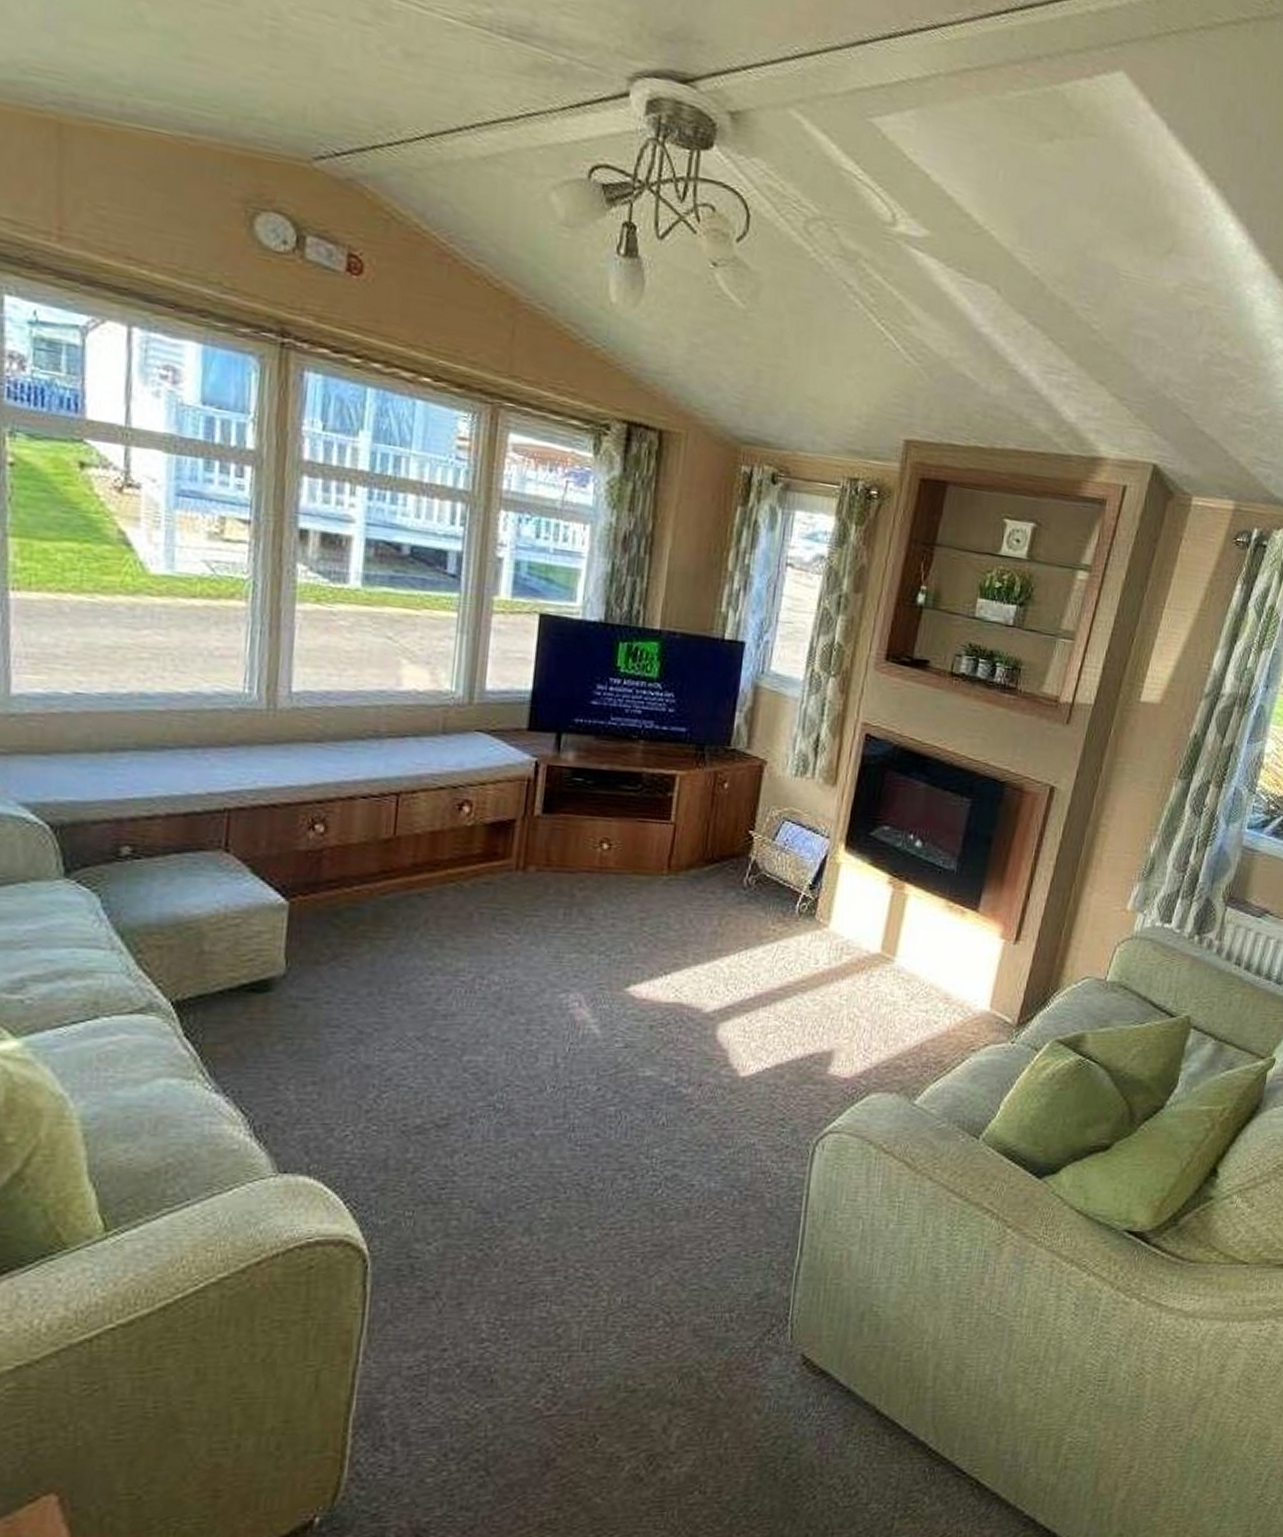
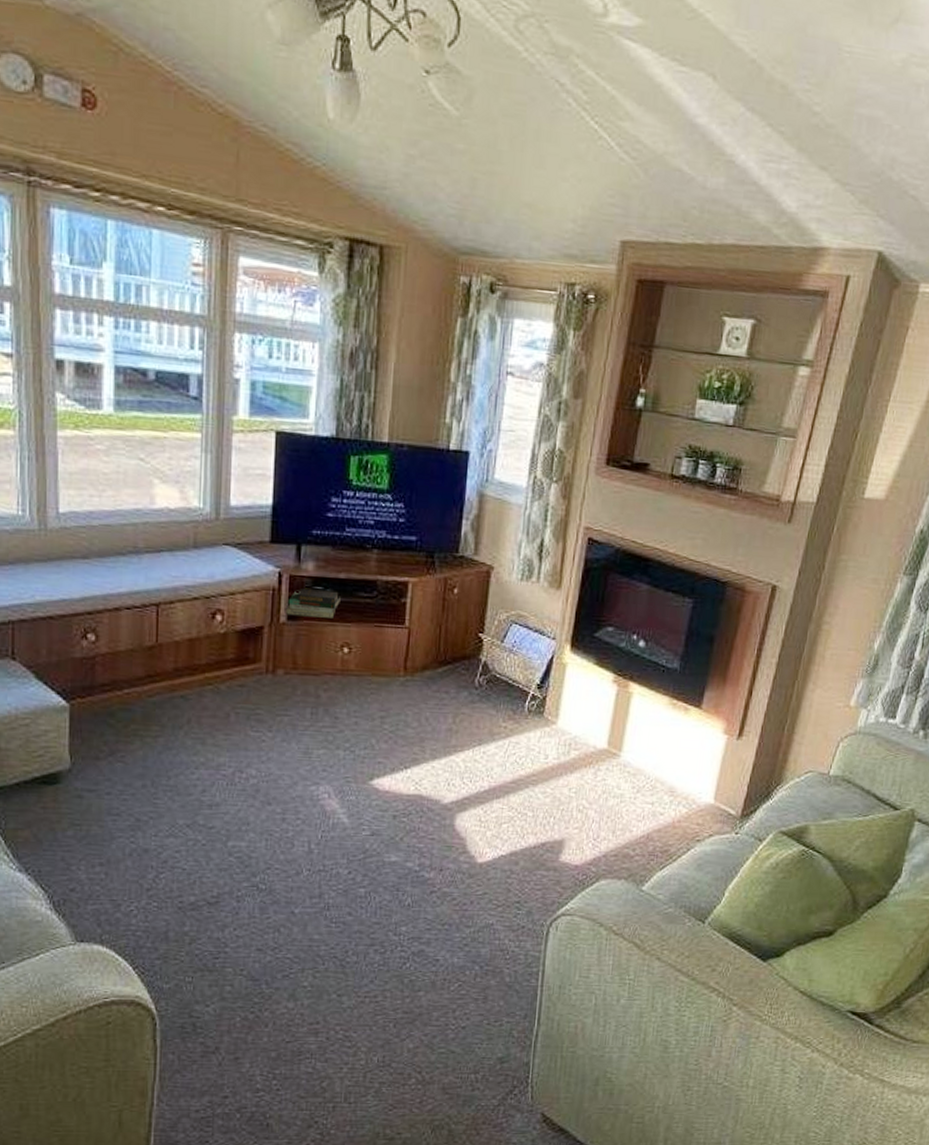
books: none [541,780,602,812] -> present [286,589,341,618]

